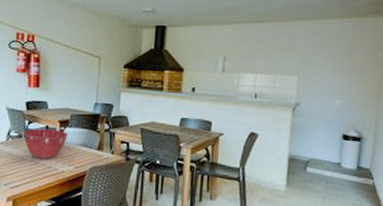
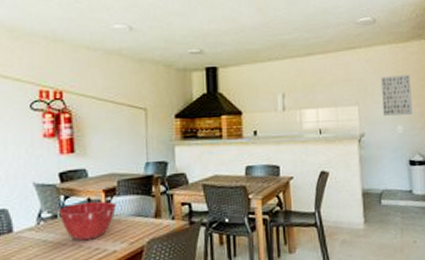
wall art: none [323,50,359,91] -> present [380,75,413,117]

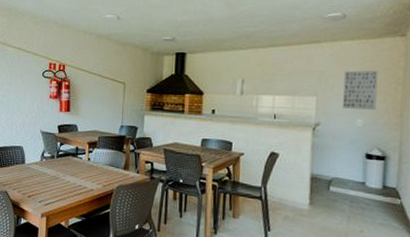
mixing bowl: present [59,201,116,241] -> none [56,149,96,178]

